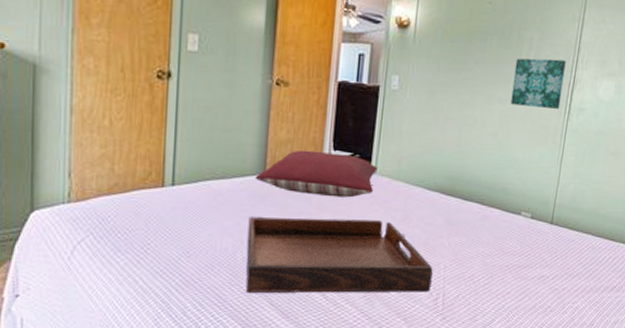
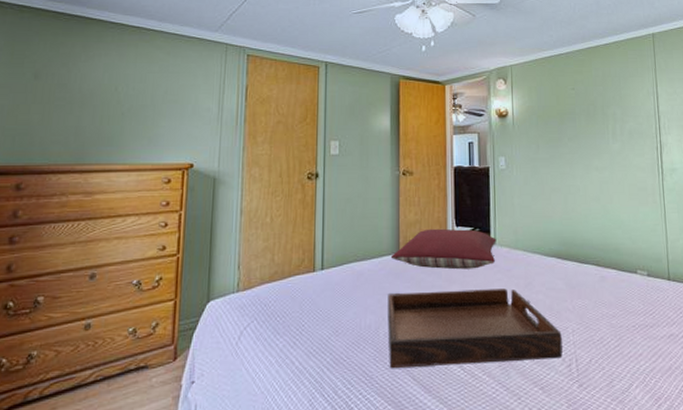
wall art: present [510,58,566,109] -> none [604,128,653,172]

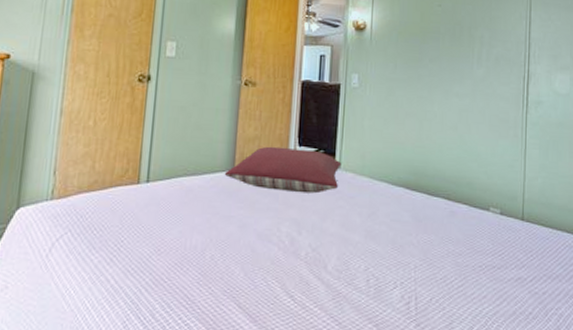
serving tray: present [388,289,563,368] -> none [213,213,403,295]

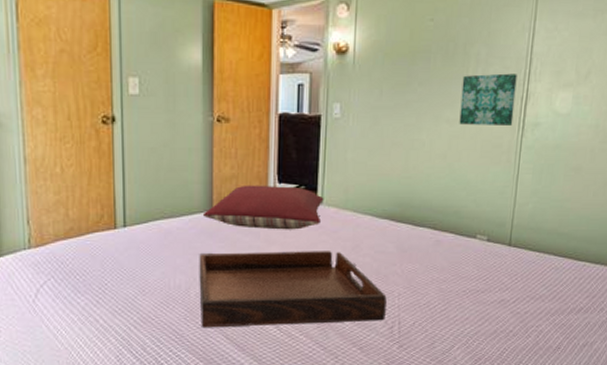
serving tray: none [213,213,403,295] -> present [199,251,387,327]
wall art: none [468,55,518,102] -> present [459,73,517,125]

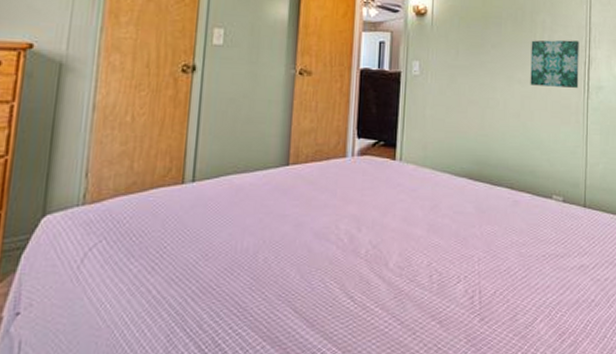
serving tray: present [199,251,387,327] -> none [267,211,466,298]
pillow: present [202,185,324,230] -> none [277,139,403,188]

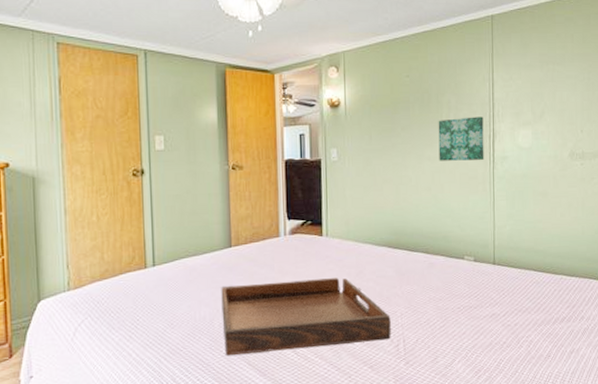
serving tray: none [267,211,466,298] -> present [221,278,391,355]

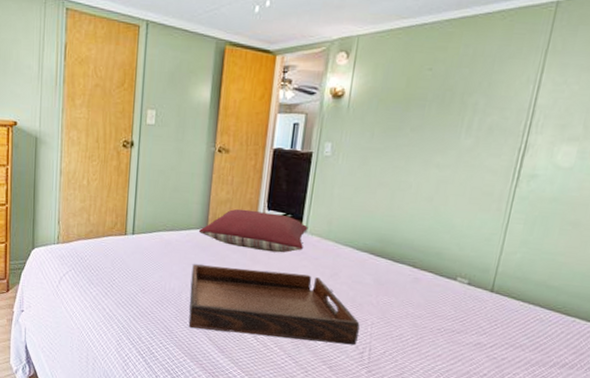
pillow: none [222,222,329,262] -> present [198,209,308,253]
wall art: present [438,116,484,161] -> none [449,123,517,175]

